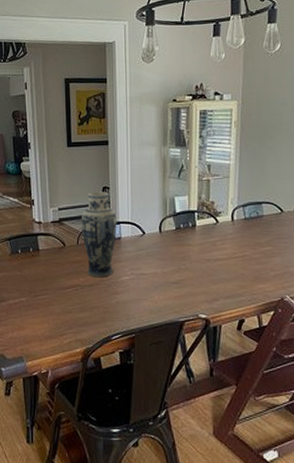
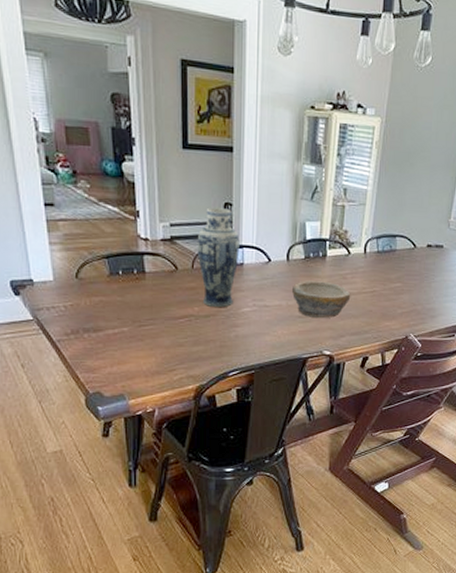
bowl: none [166,249,222,283] -> present [292,280,351,318]

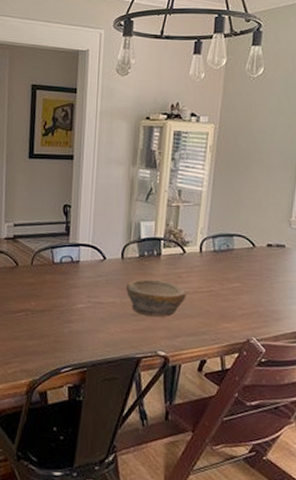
vase: present [197,207,240,308] -> none [37,209,77,304]

